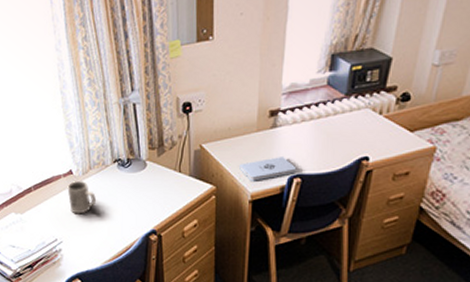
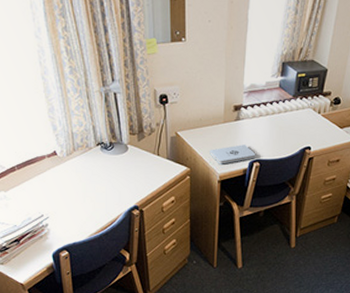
mug: present [67,181,96,214] -> none [52,162,81,192]

